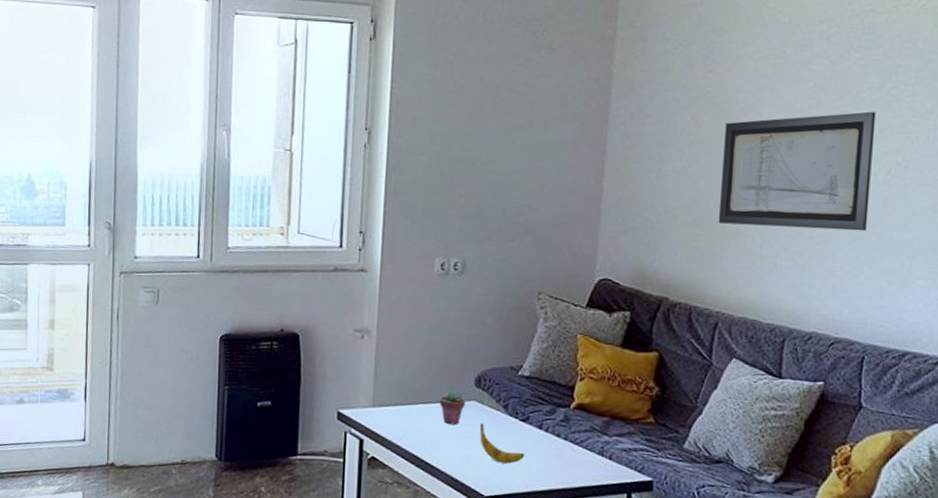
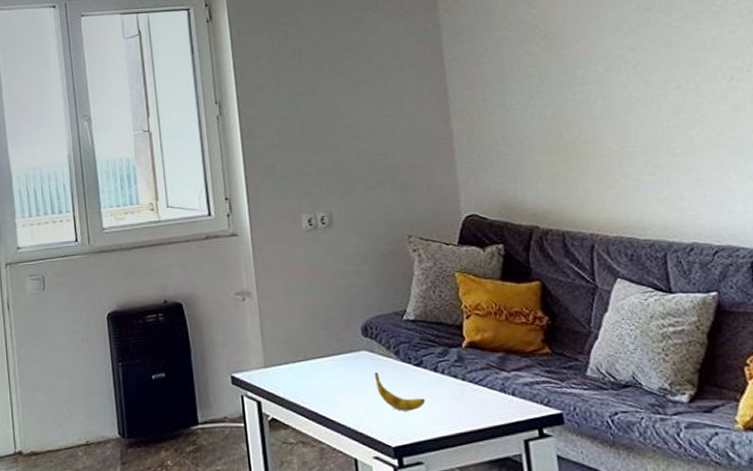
potted succulent: present [439,390,465,425] -> none [329,342,356,376]
wall art: present [718,111,876,231] -> none [559,23,724,148]

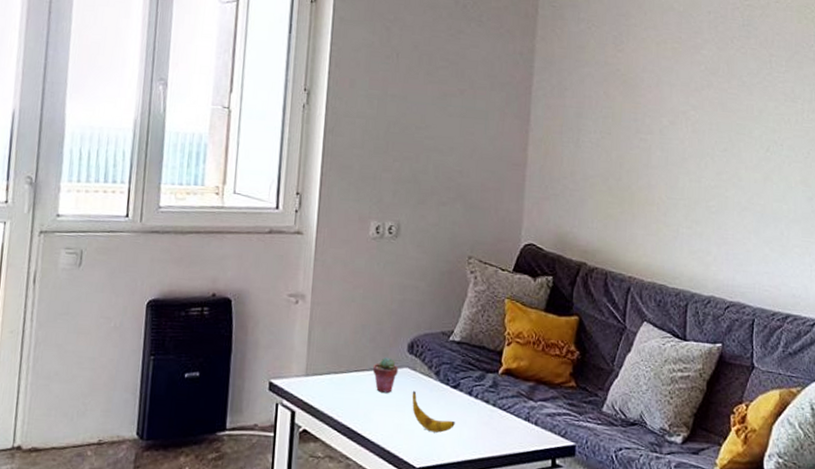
potted succulent: none [329,342,356,376] -> present [372,356,398,393]

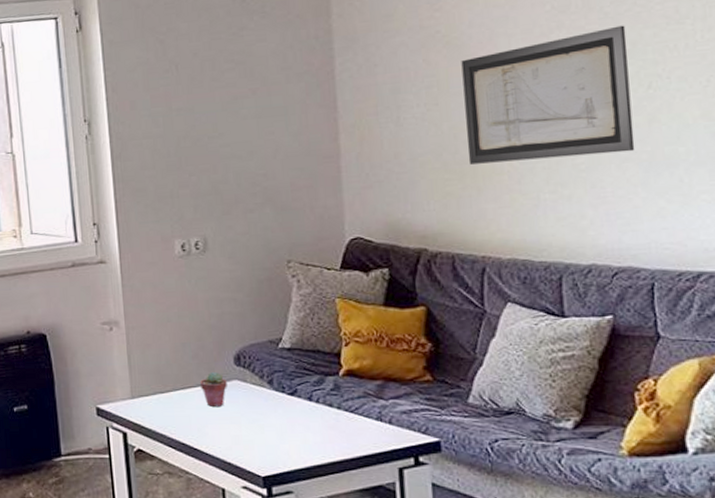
banana: present [412,390,455,433] -> none [245,402,297,441]
wall art: none [628,94,756,203] -> present [461,25,635,165]

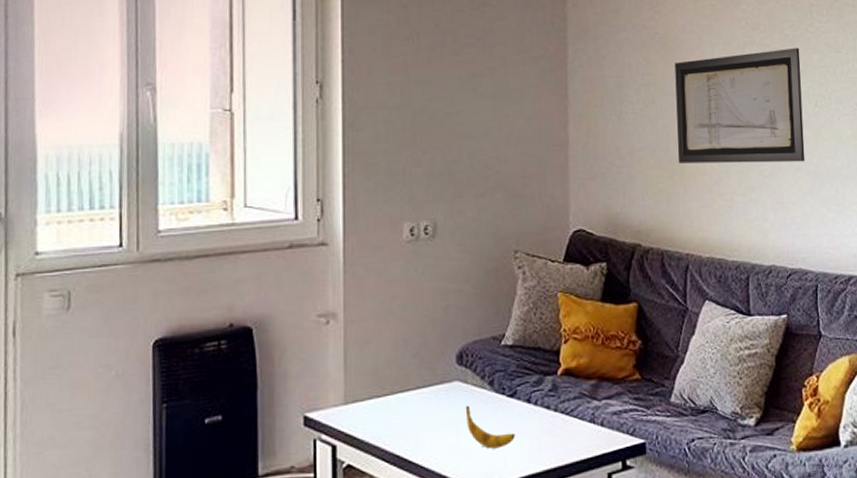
potted succulent: present [199,371,227,407] -> none [419,371,448,412]
banana: none [245,402,297,441] -> present [465,405,515,449]

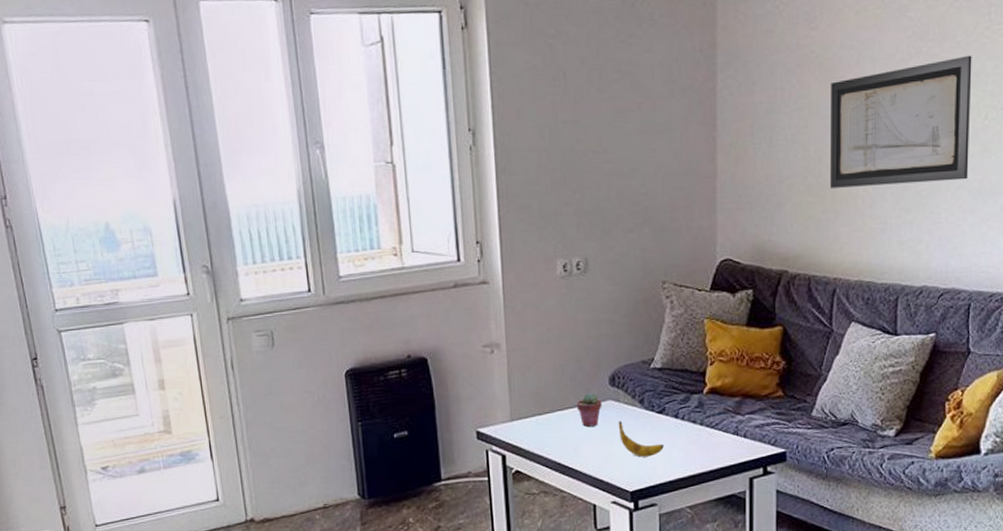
potted succulent: none [419,371,448,412] -> present [576,392,602,427]

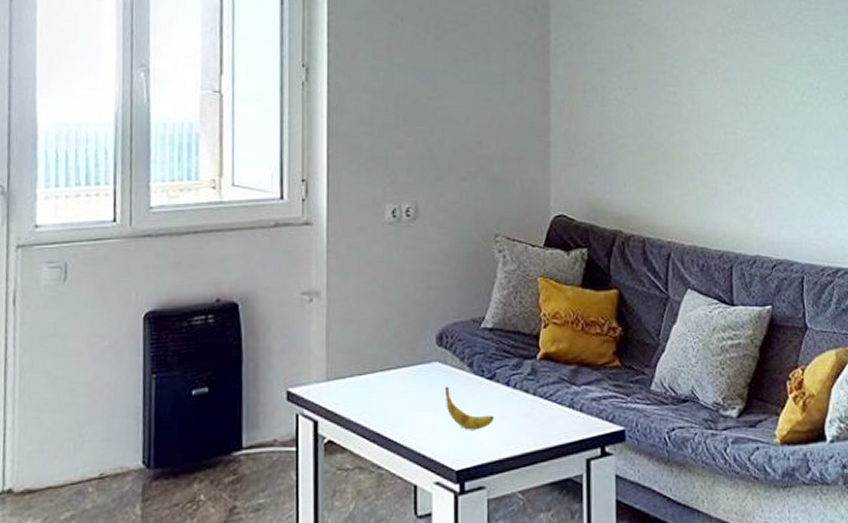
potted succulent: present [576,392,602,427] -> none [399,351,427,391]
wall art: present [829,55,972,188] -> none [658,36,792,152]

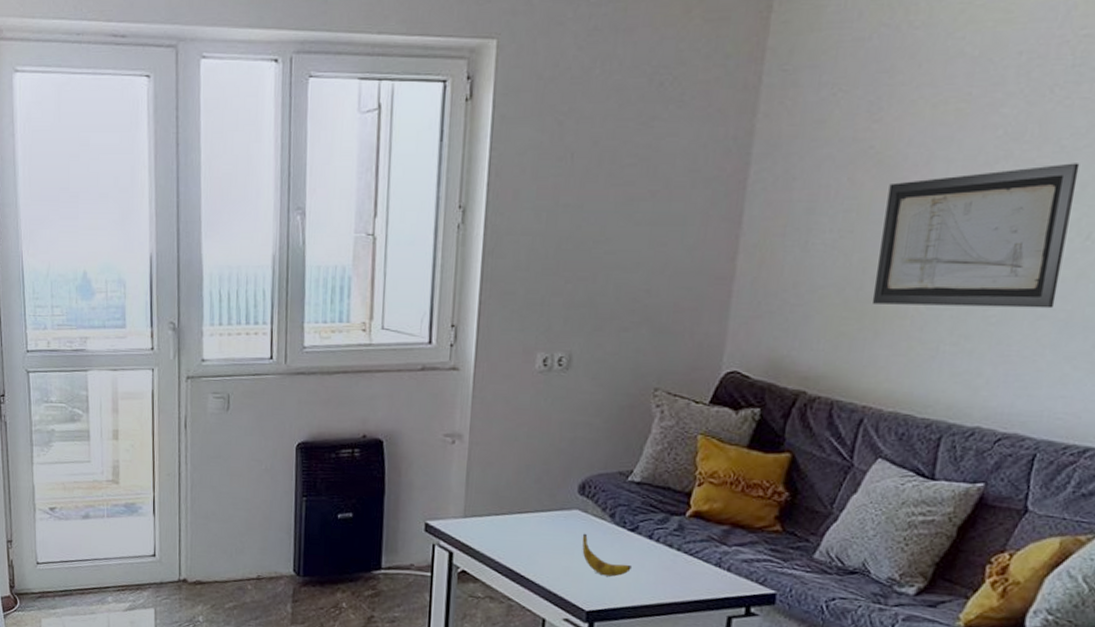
wall art: none [658,36,792,152] -> present [871,163,1080,309]

